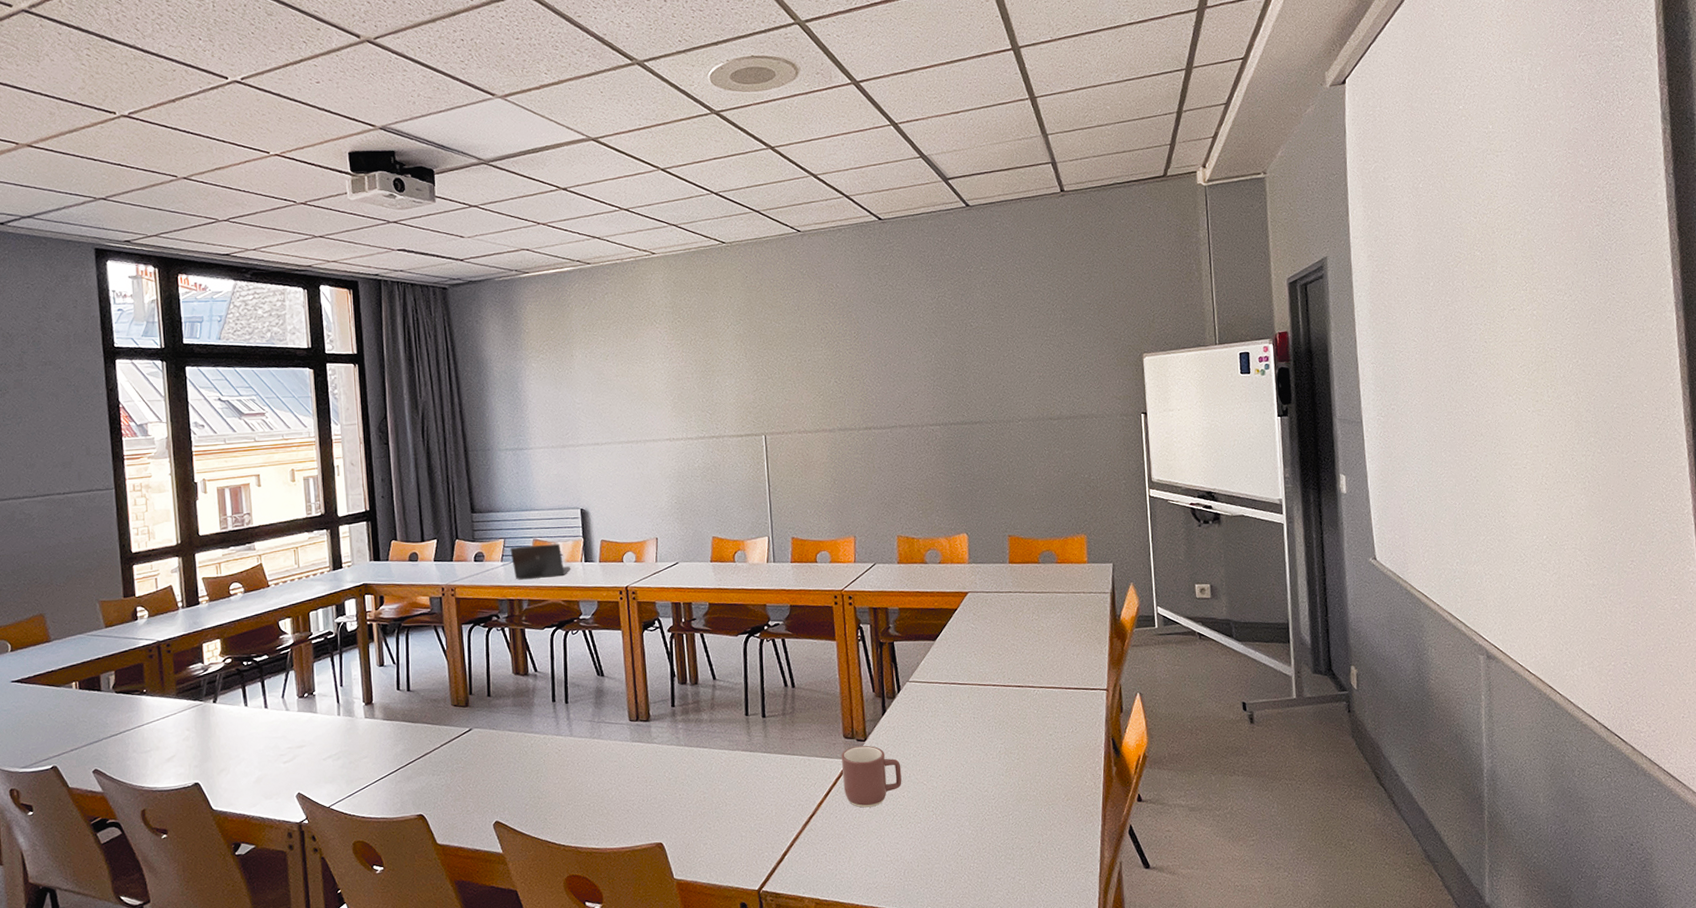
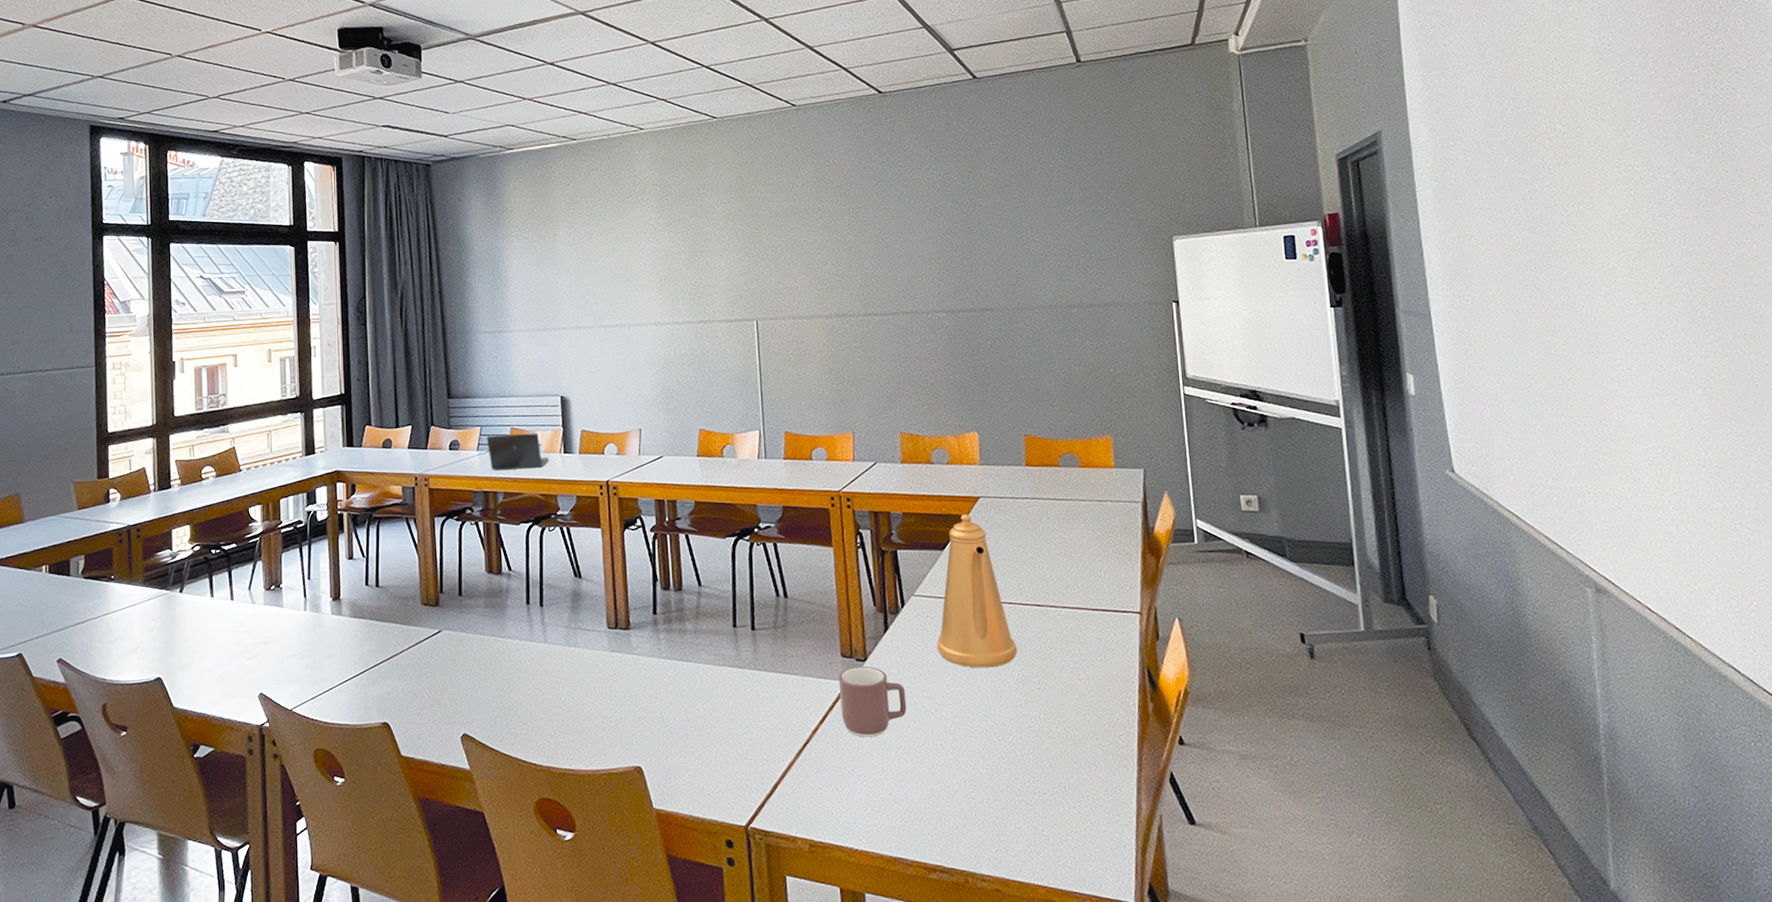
coffee pot: none [928,607,1000,743] -> present [936,513,1018,668]

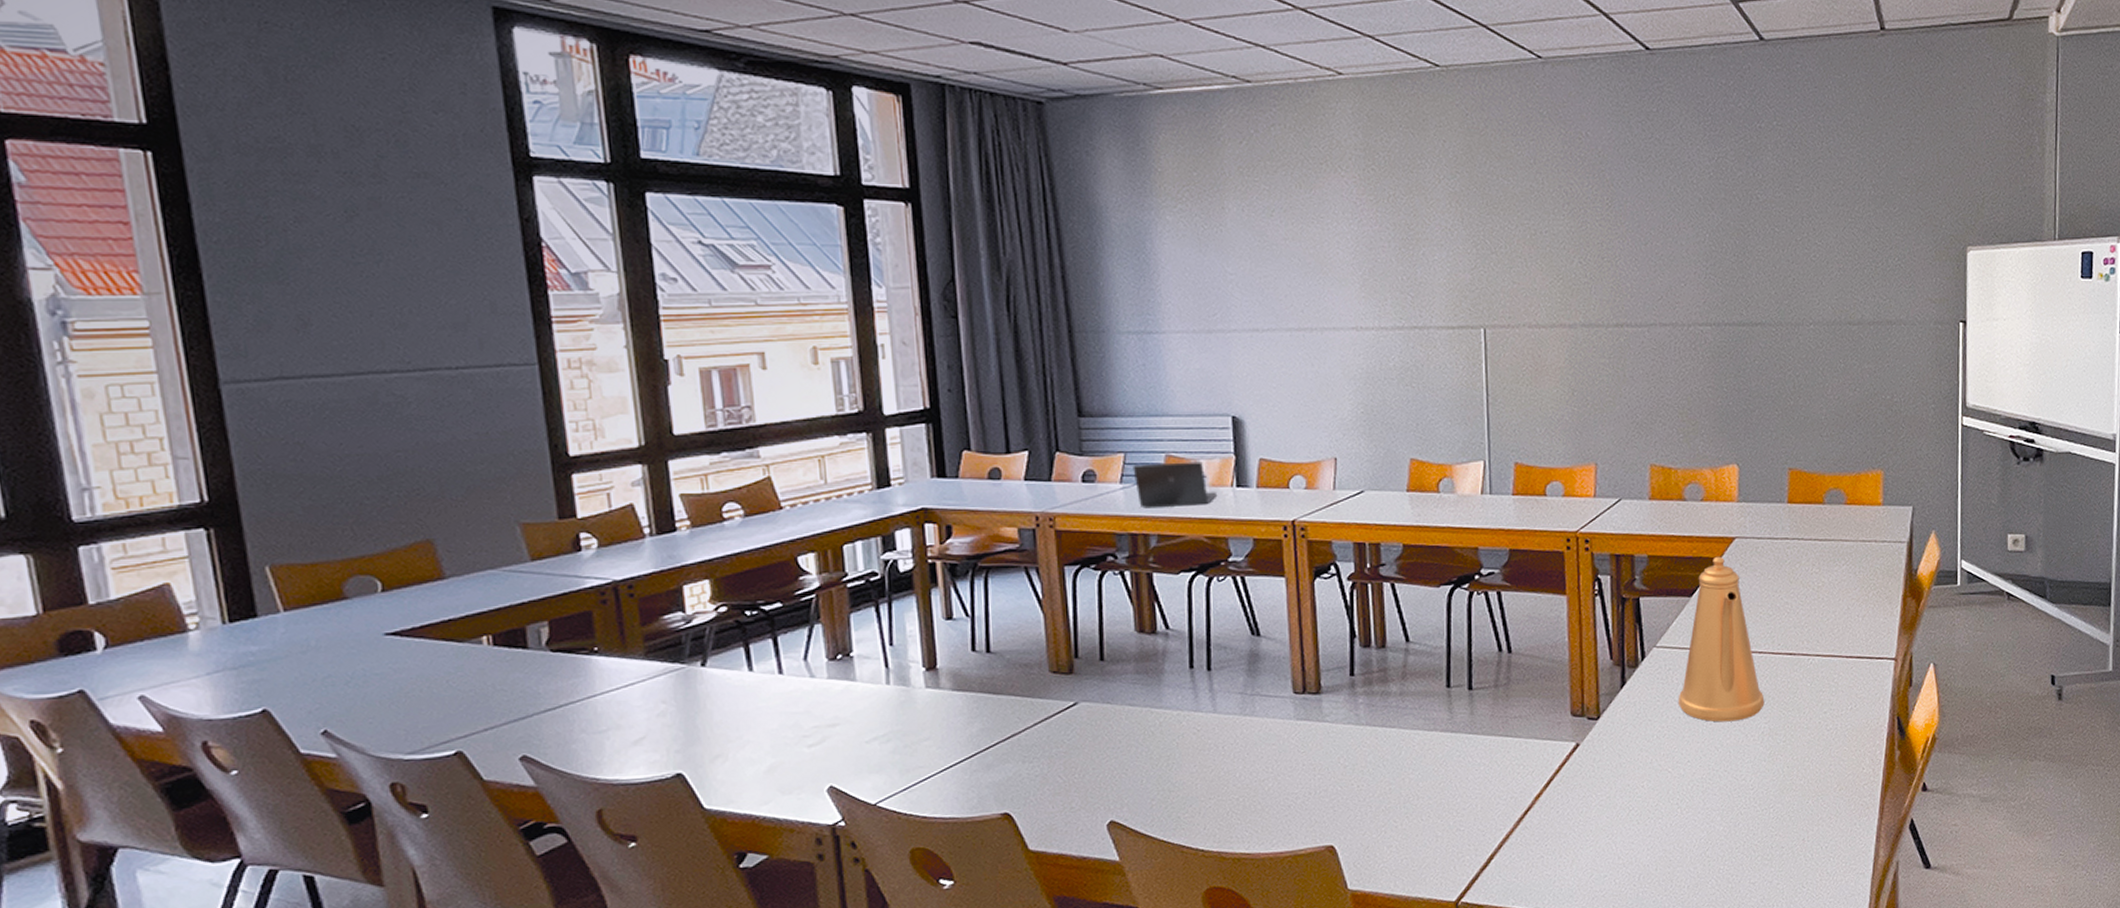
mug: present [838,666,907,737] -> none [1567,724,1641,801]

